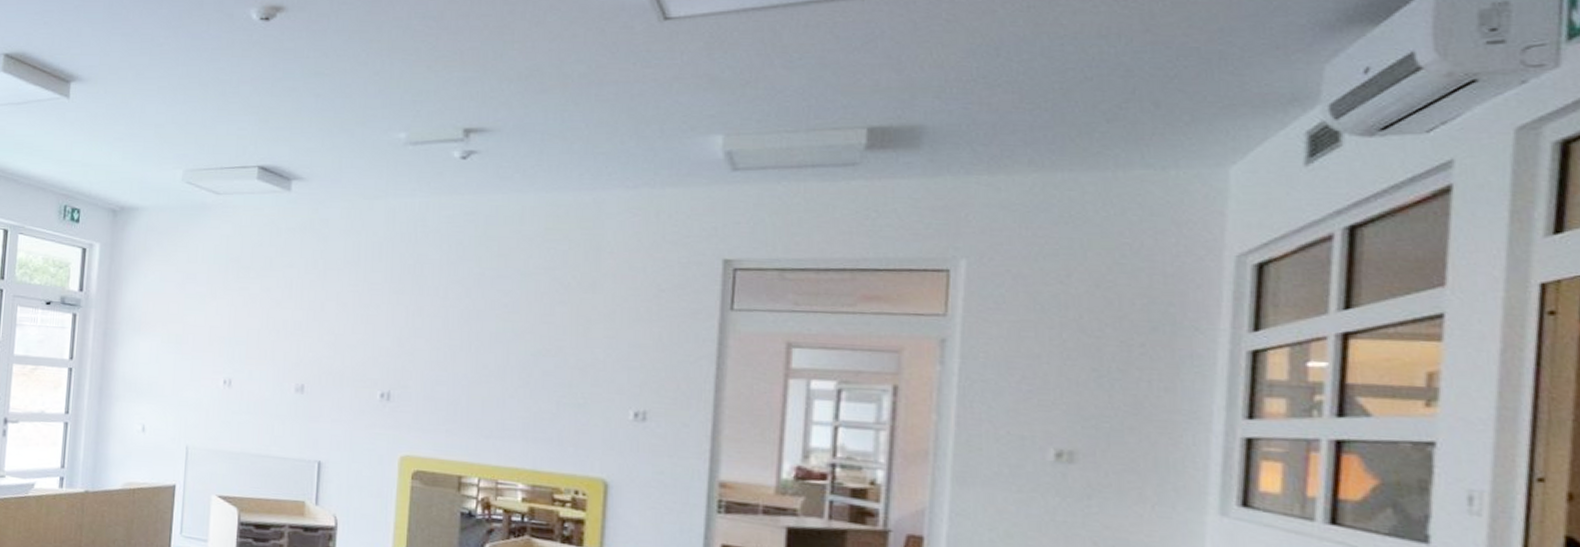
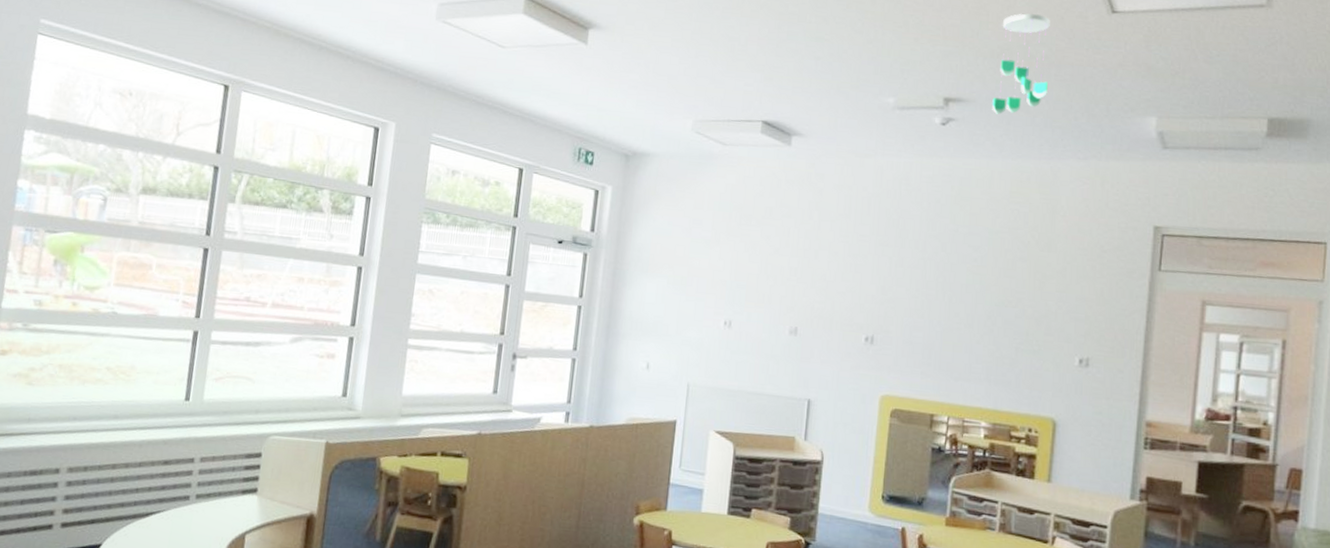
ceiling mobile: none [521,27,588,143] -> present [992,13,1050,114]

